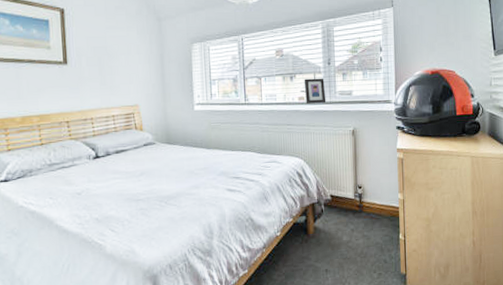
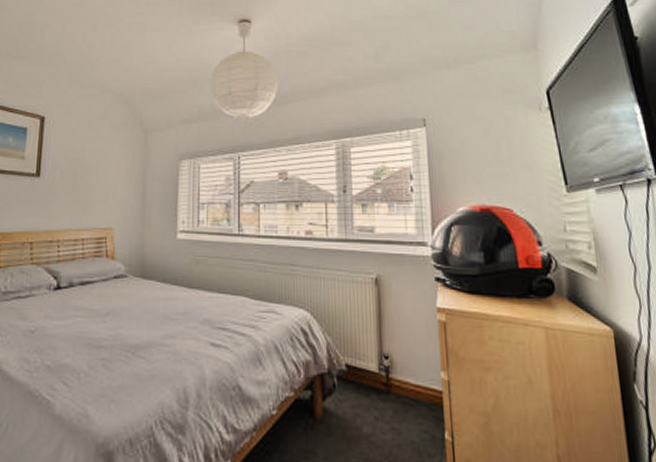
picture frame: present [304,78,326,104] -> none [312,208,341,241]

